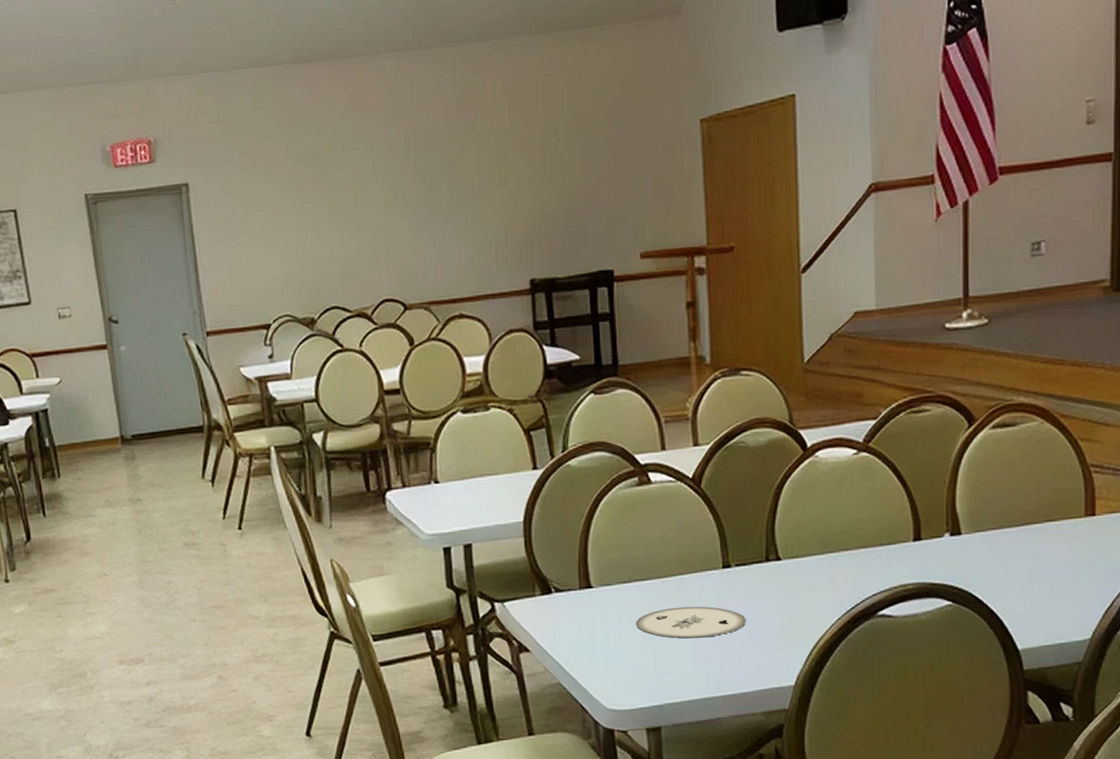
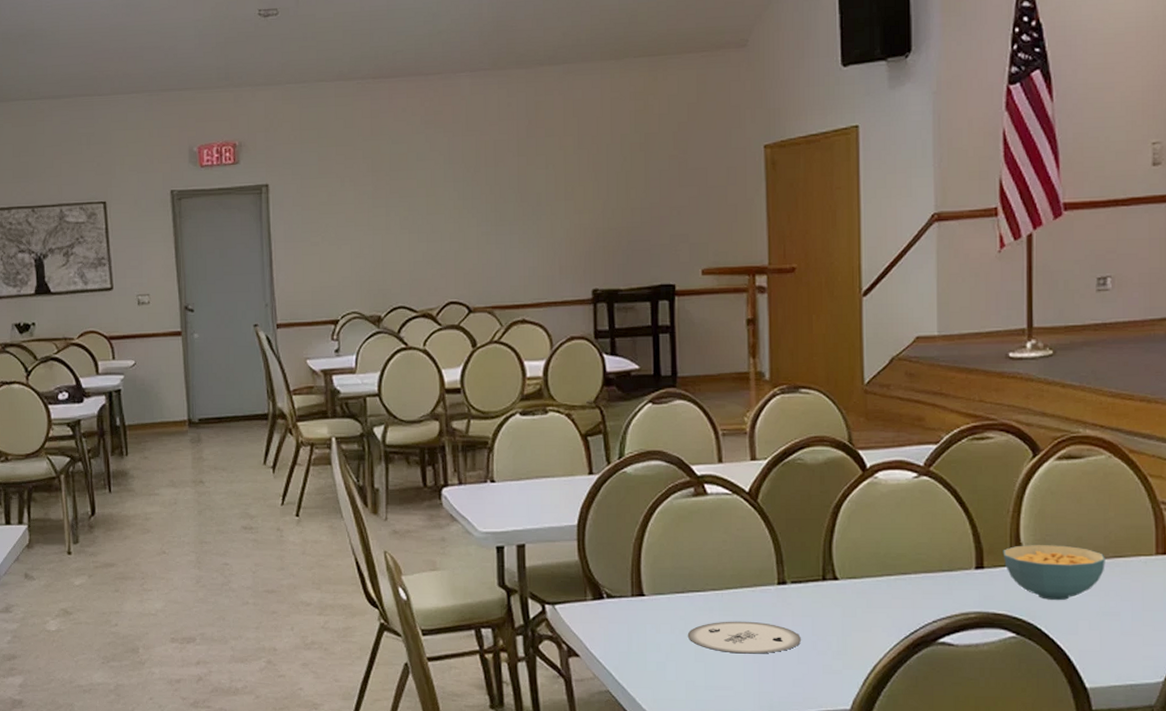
cereal bowl: none [939,512,1037,568] -> present [1003,545,1105,601]

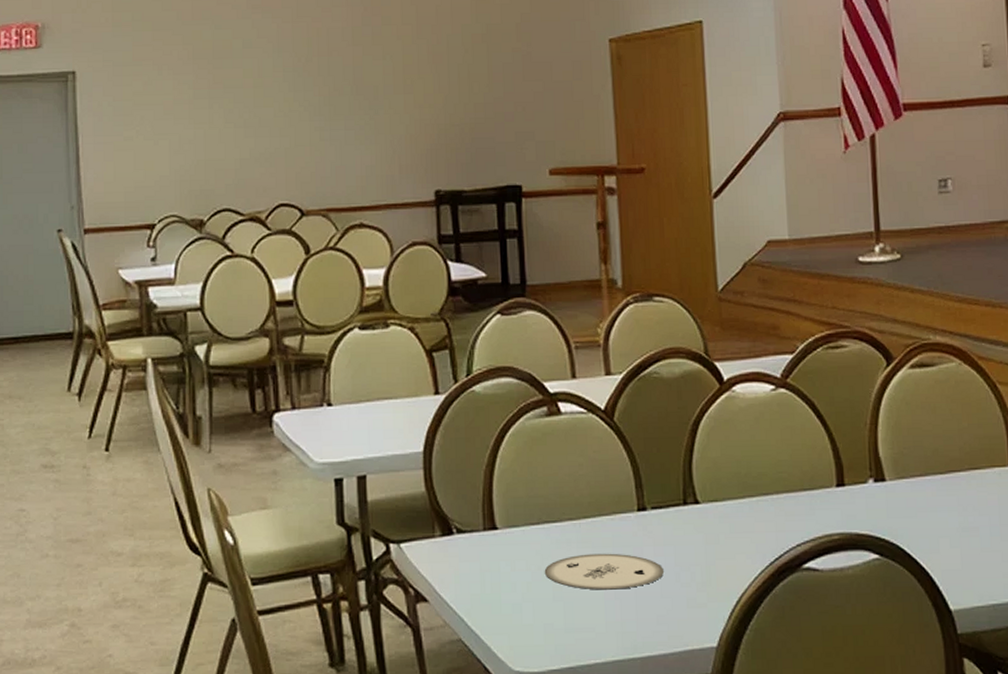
cereal bowl: present [1003,545,1105,601] -> none [862,458,962,518]

